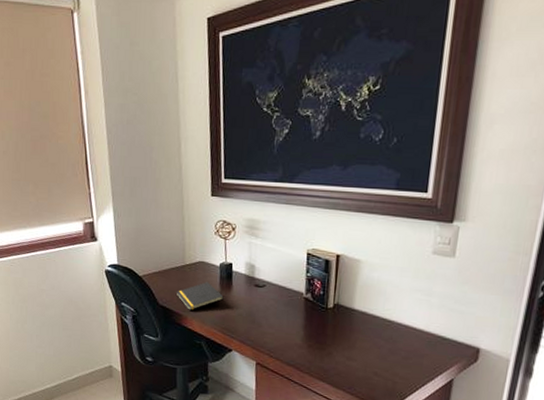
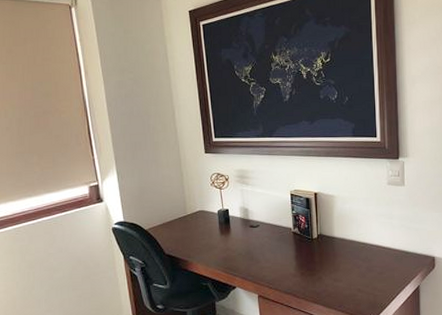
notepad: present [176,282,224,310] -> none [180,228,224,256]

